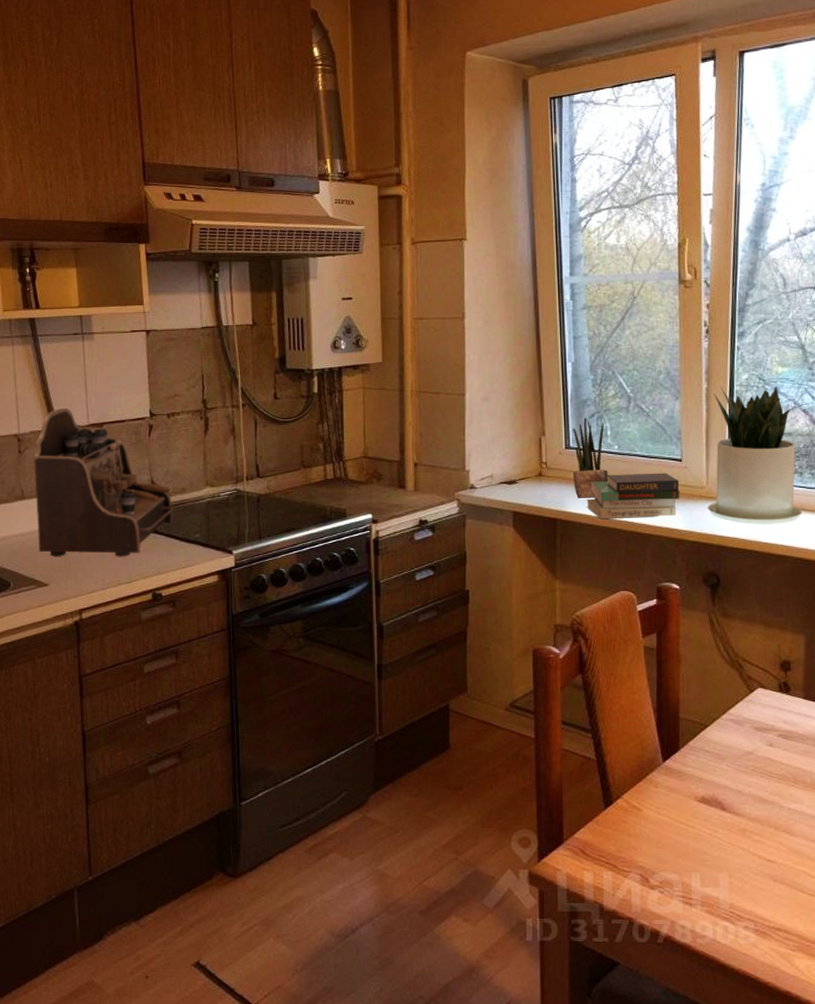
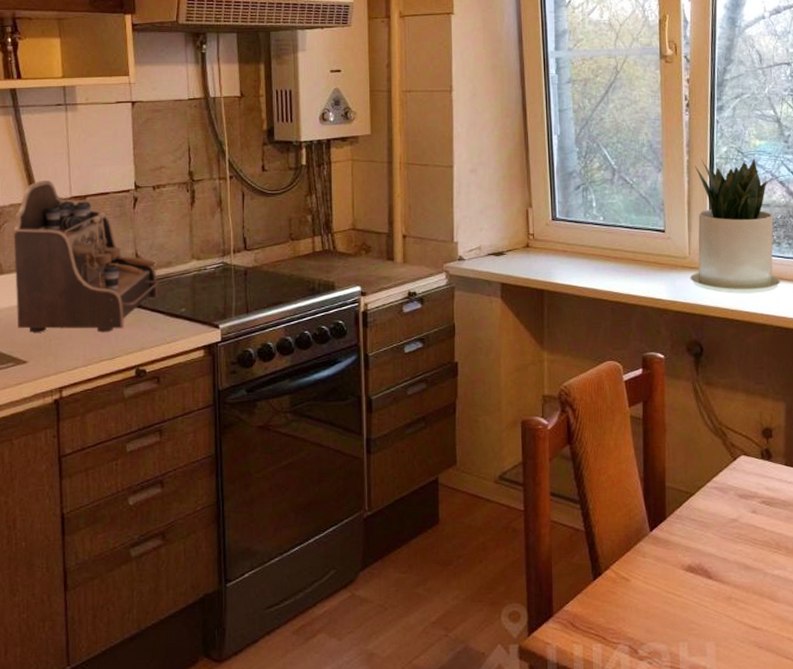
potted plant: present [572,418,608,498] -> none [559,189,594,269]
books: present [586,472,680,518] -> none [572,243,664,289]

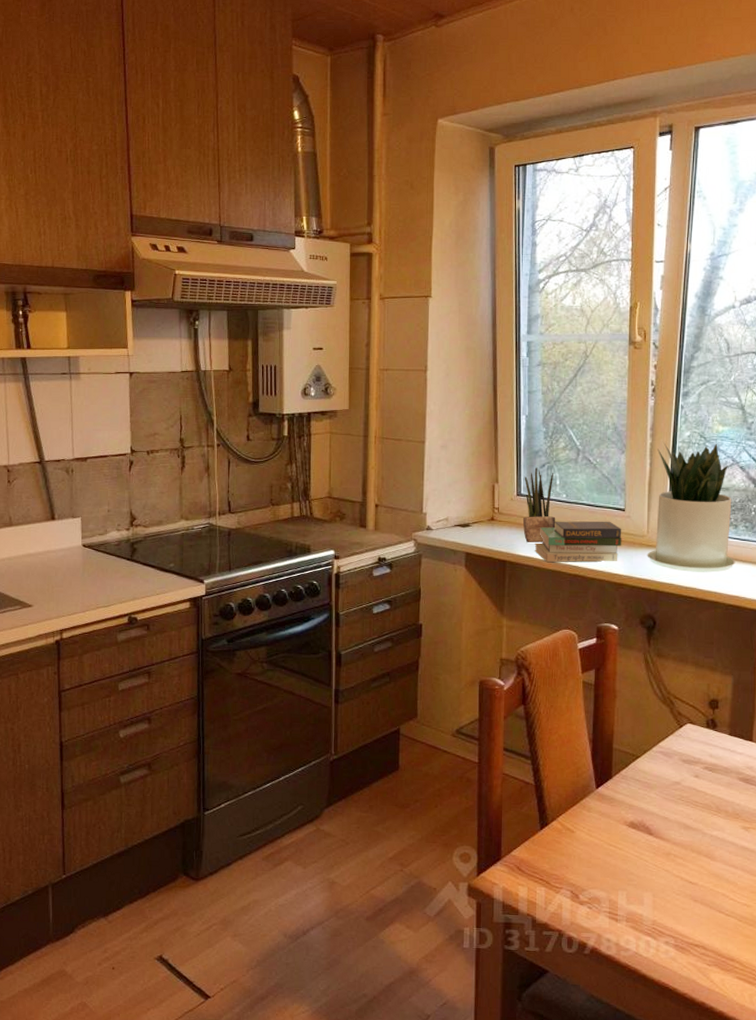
spice rack: present [13,180,159,333] -> none [22,443,151,583]
potted plant: none [559,189,594,269] -> present [522,467,556,543]
books: none [572,243,664,289] -> present [534,521,622,562]

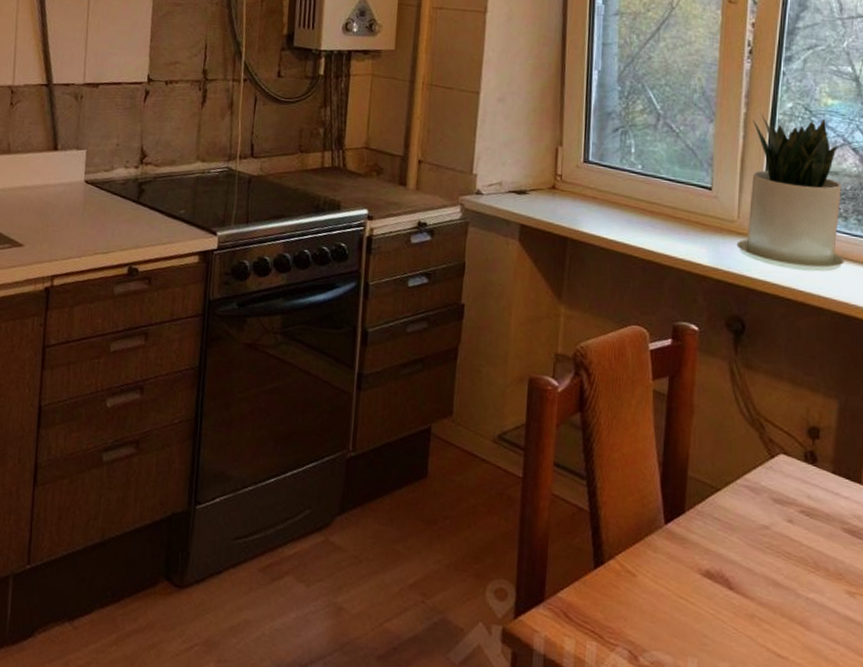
potted plant: present [522,467,556,543] -> none [589,131,629,220]
books: present [534,521,622,562] -> none [601,195,708,250]

